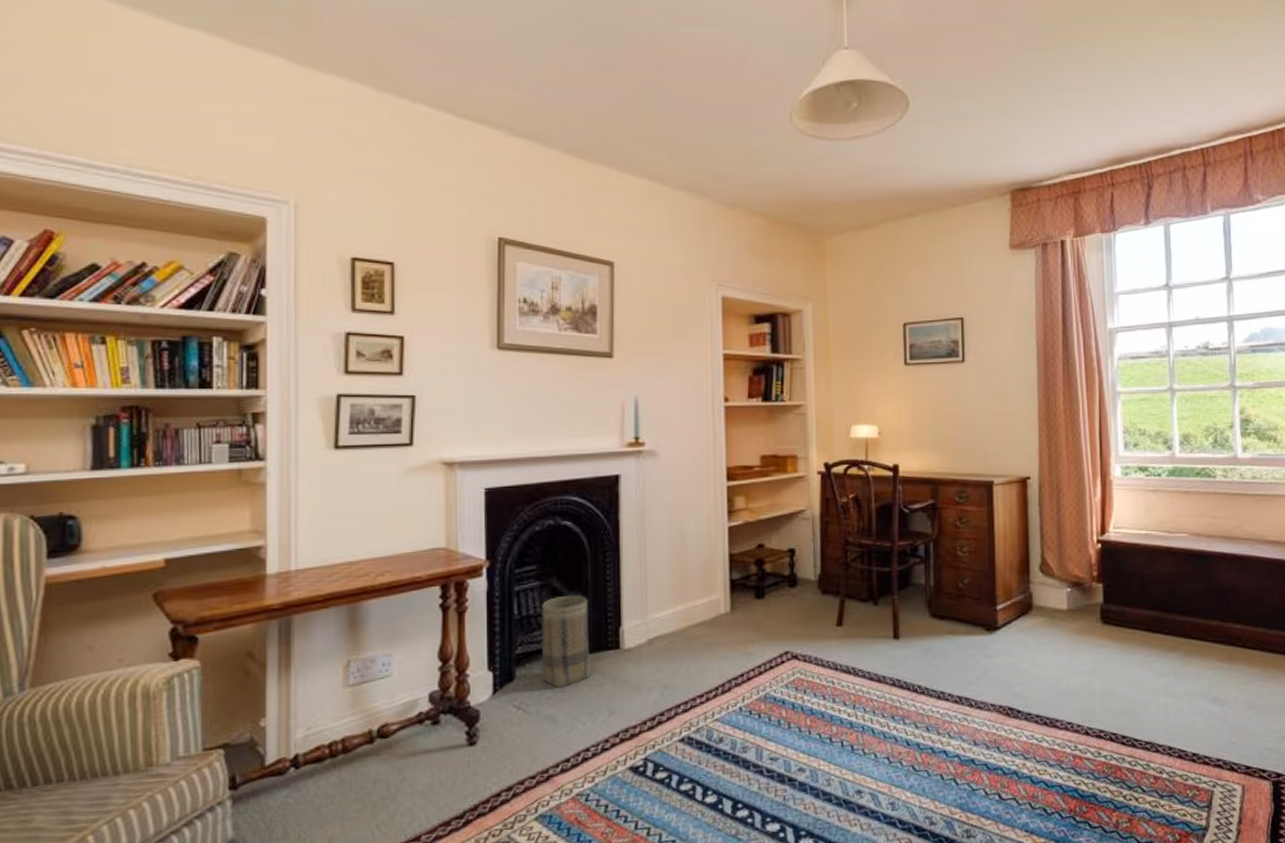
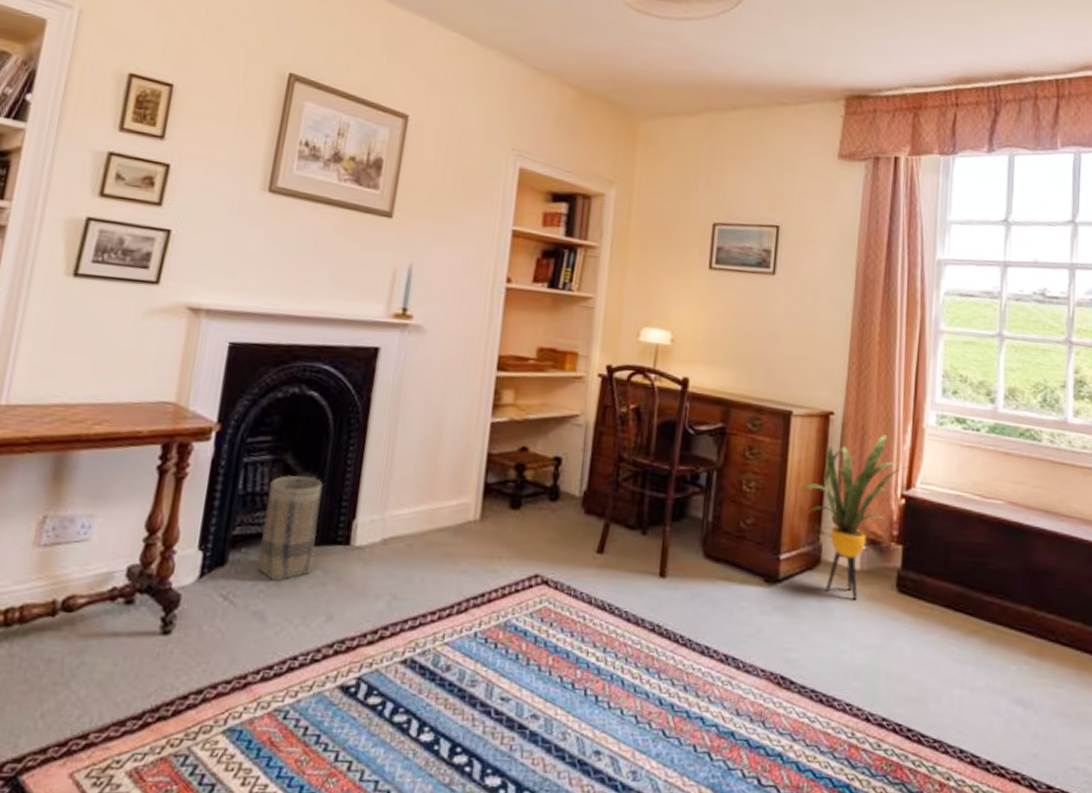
house plant: none [1009,490,1101,635] -> present [801,435,909,600]

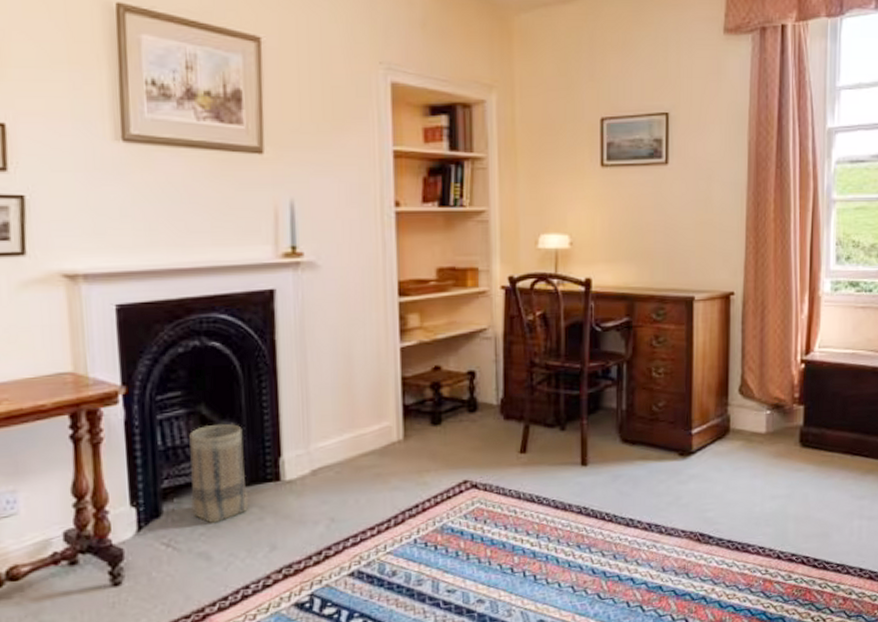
house plant: present [801,435,909,600] -> none [707,307,807,459]

